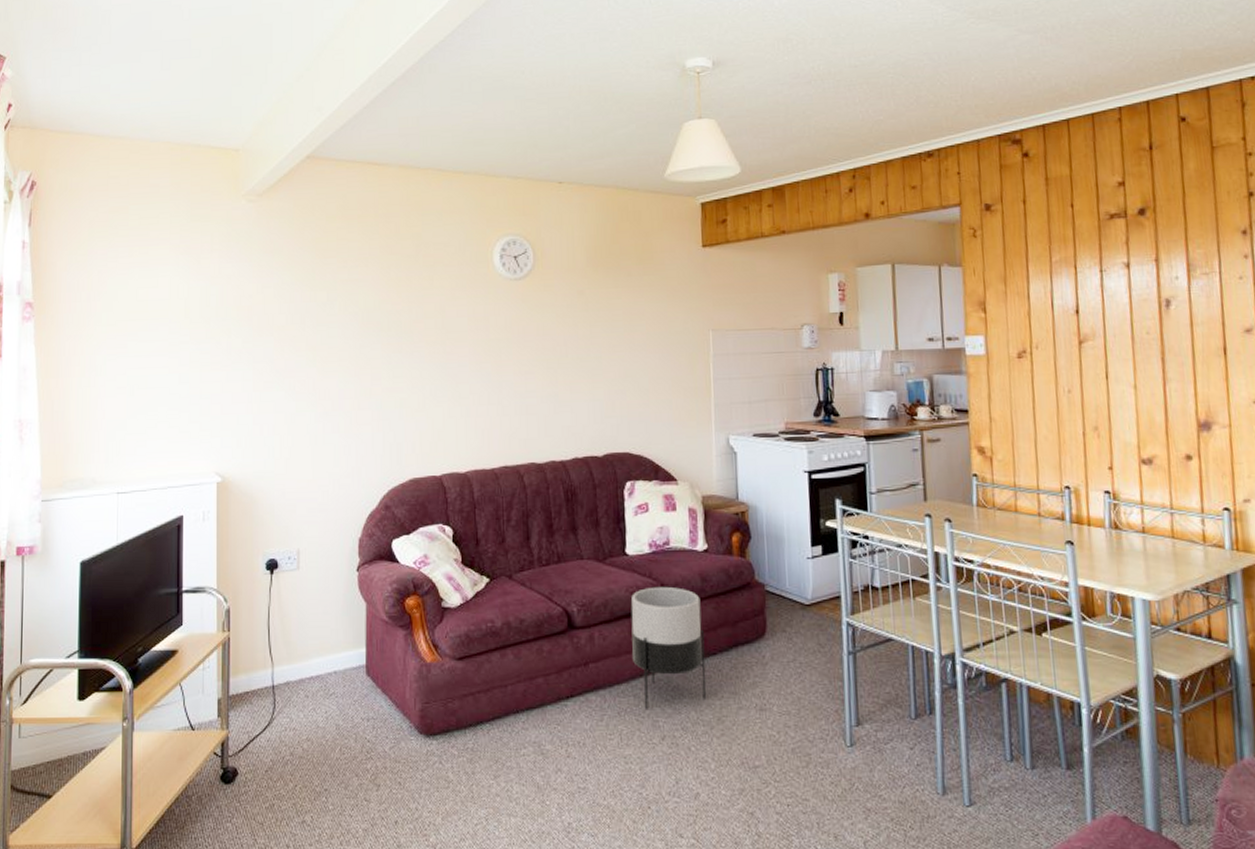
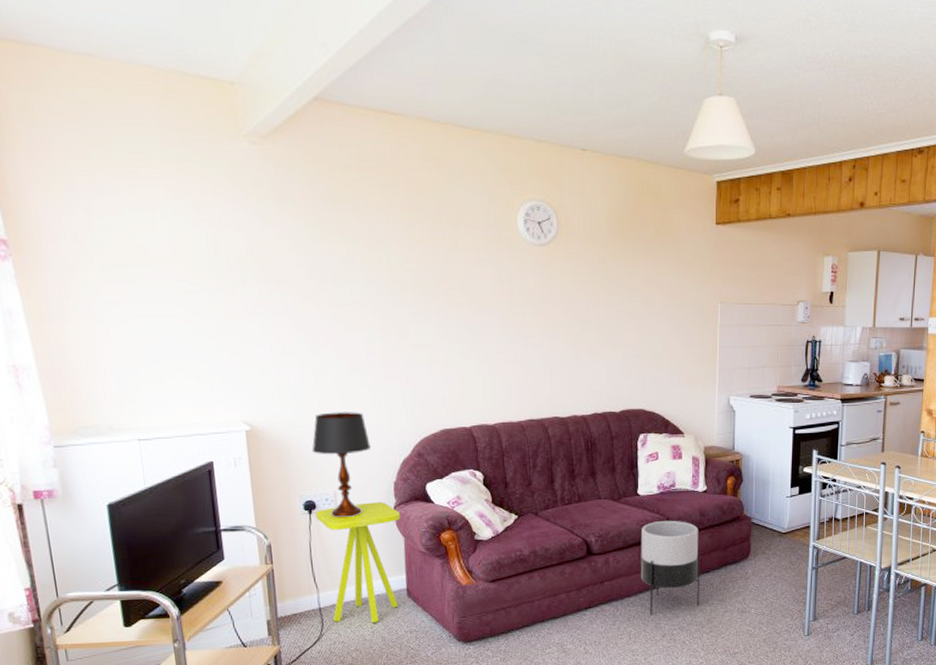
side table: none [278,561,364,707] -> present [316,502,401,623]
table lamp: none [279,461,338,580] -> present [312,412,372,518]

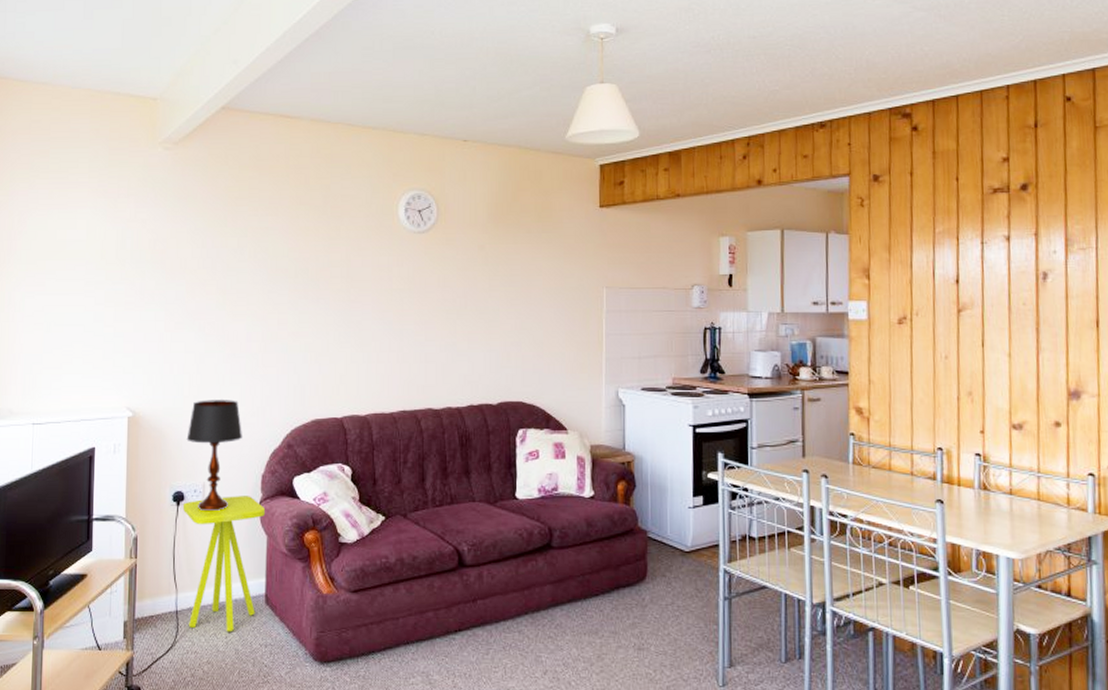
planter: present [641,520,700,615] -> none [519,529,588,645]

